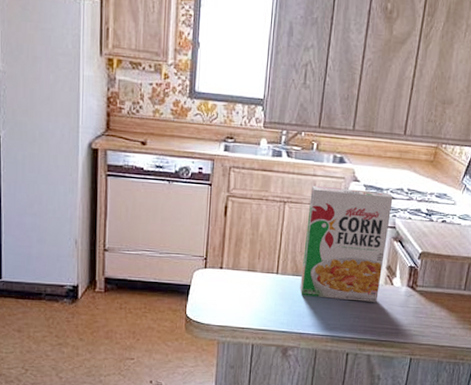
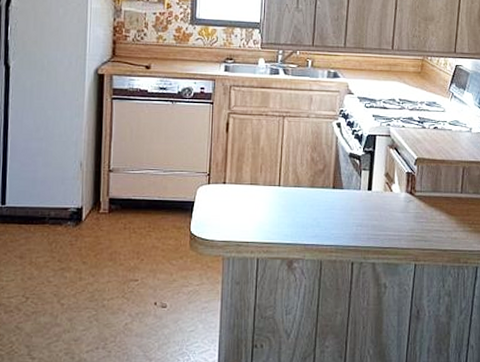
cereal box: present [300,185,393,302] -> none [302,99,386,209]

